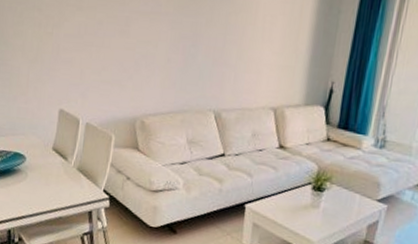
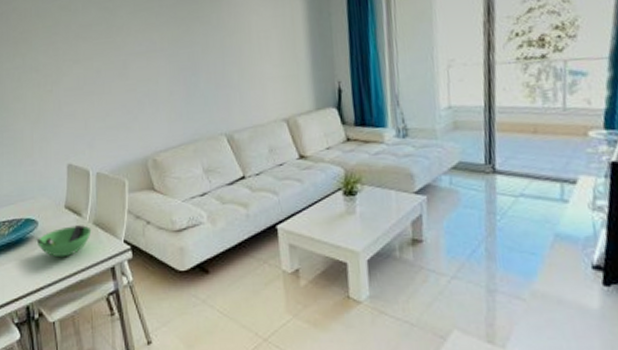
bowl: none [23,167,75,194] -> present [36,225,92,258]

